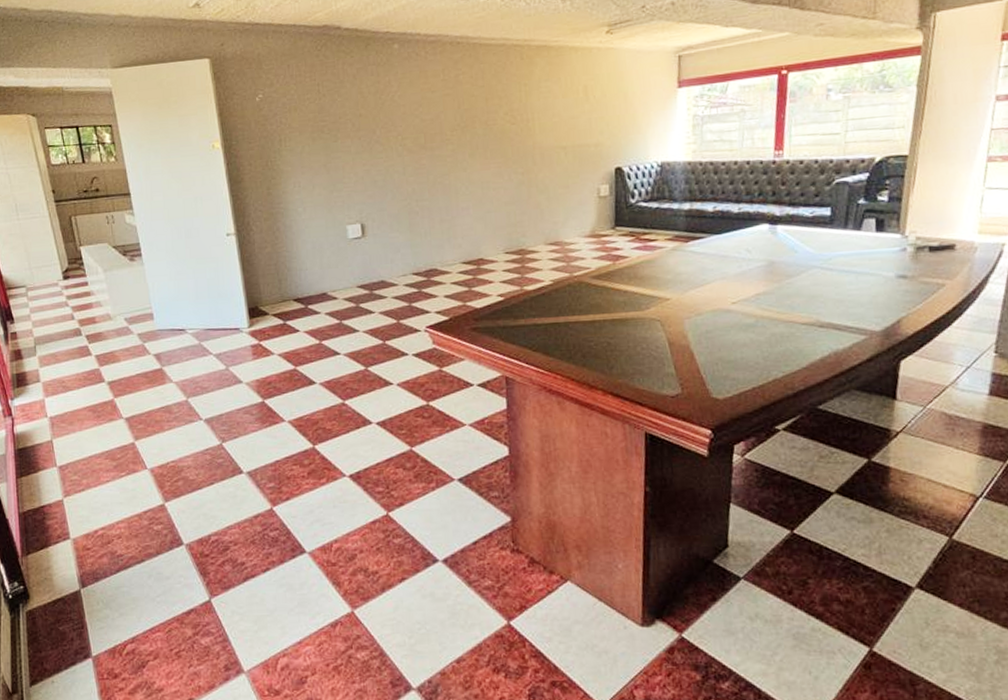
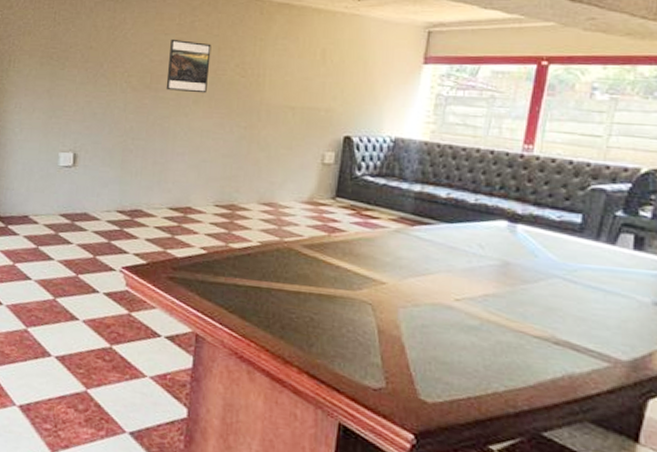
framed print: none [438,95,481,148] -> present [165,39,212,94]

